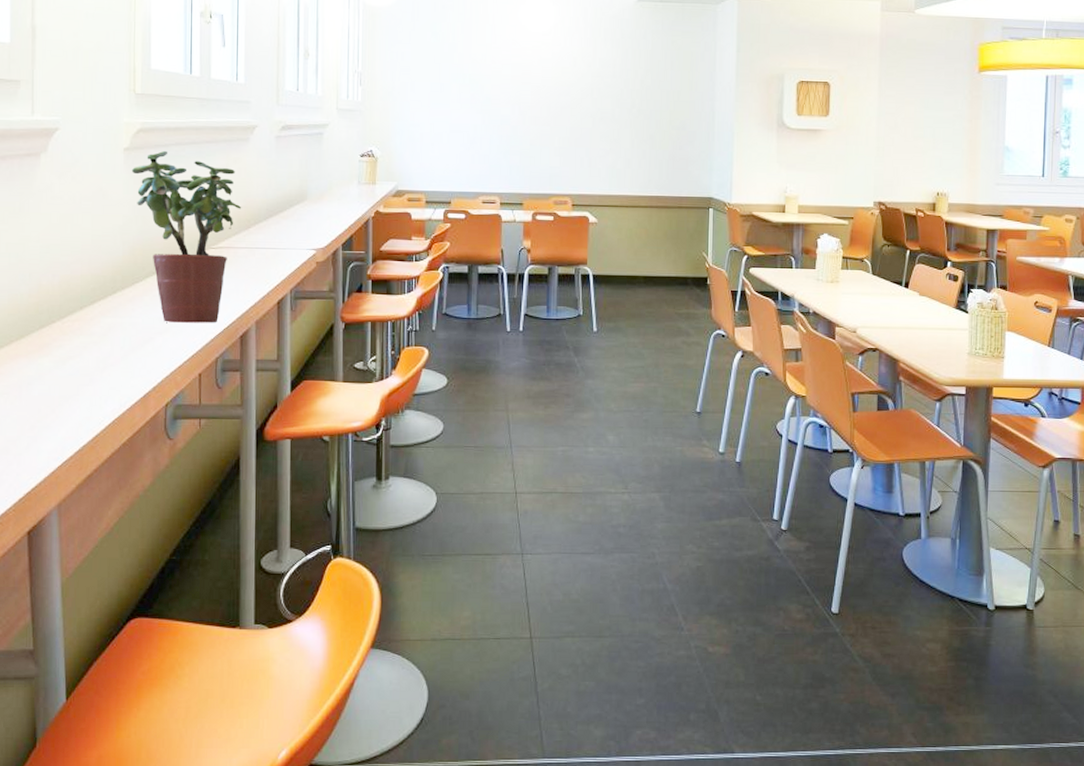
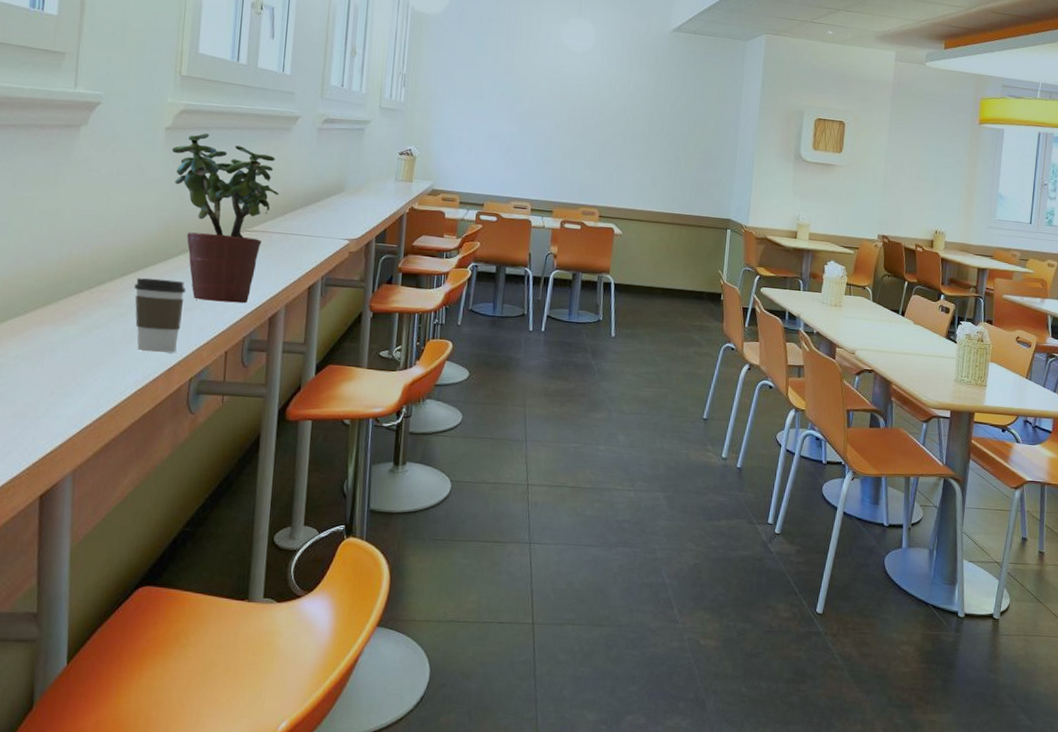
coffee cup: none [105,303,156,380] -> present [134,278,186,353]

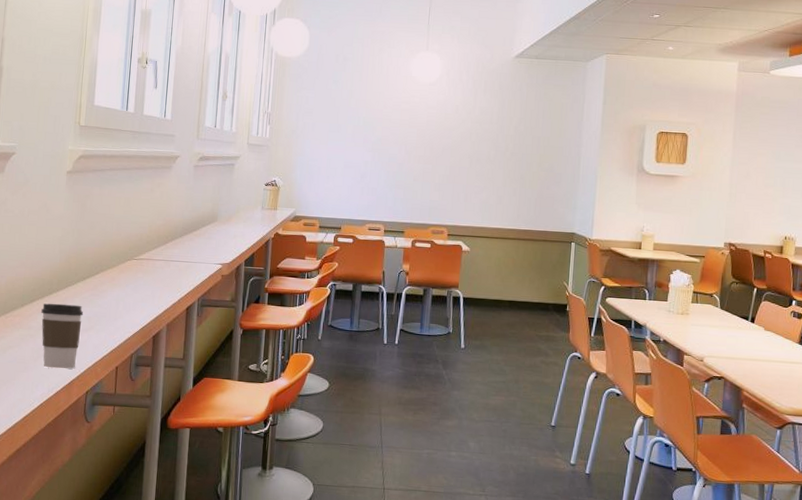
potted plant: present [172,133,280,304] -> none [72,174,162,324]

